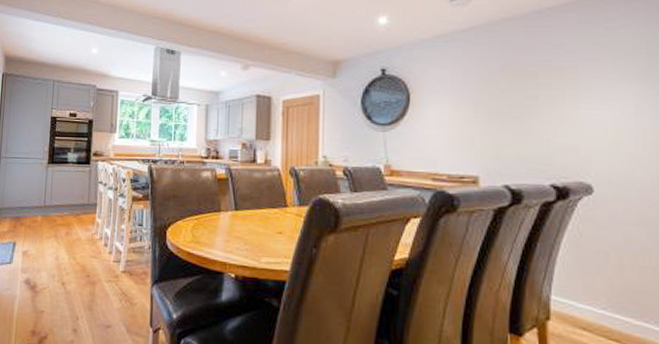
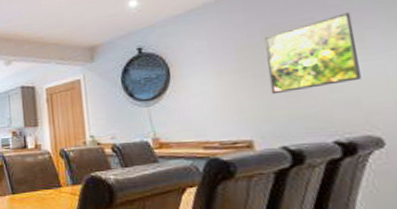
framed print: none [502,60,584,133] -> present [263,12,361,95]

